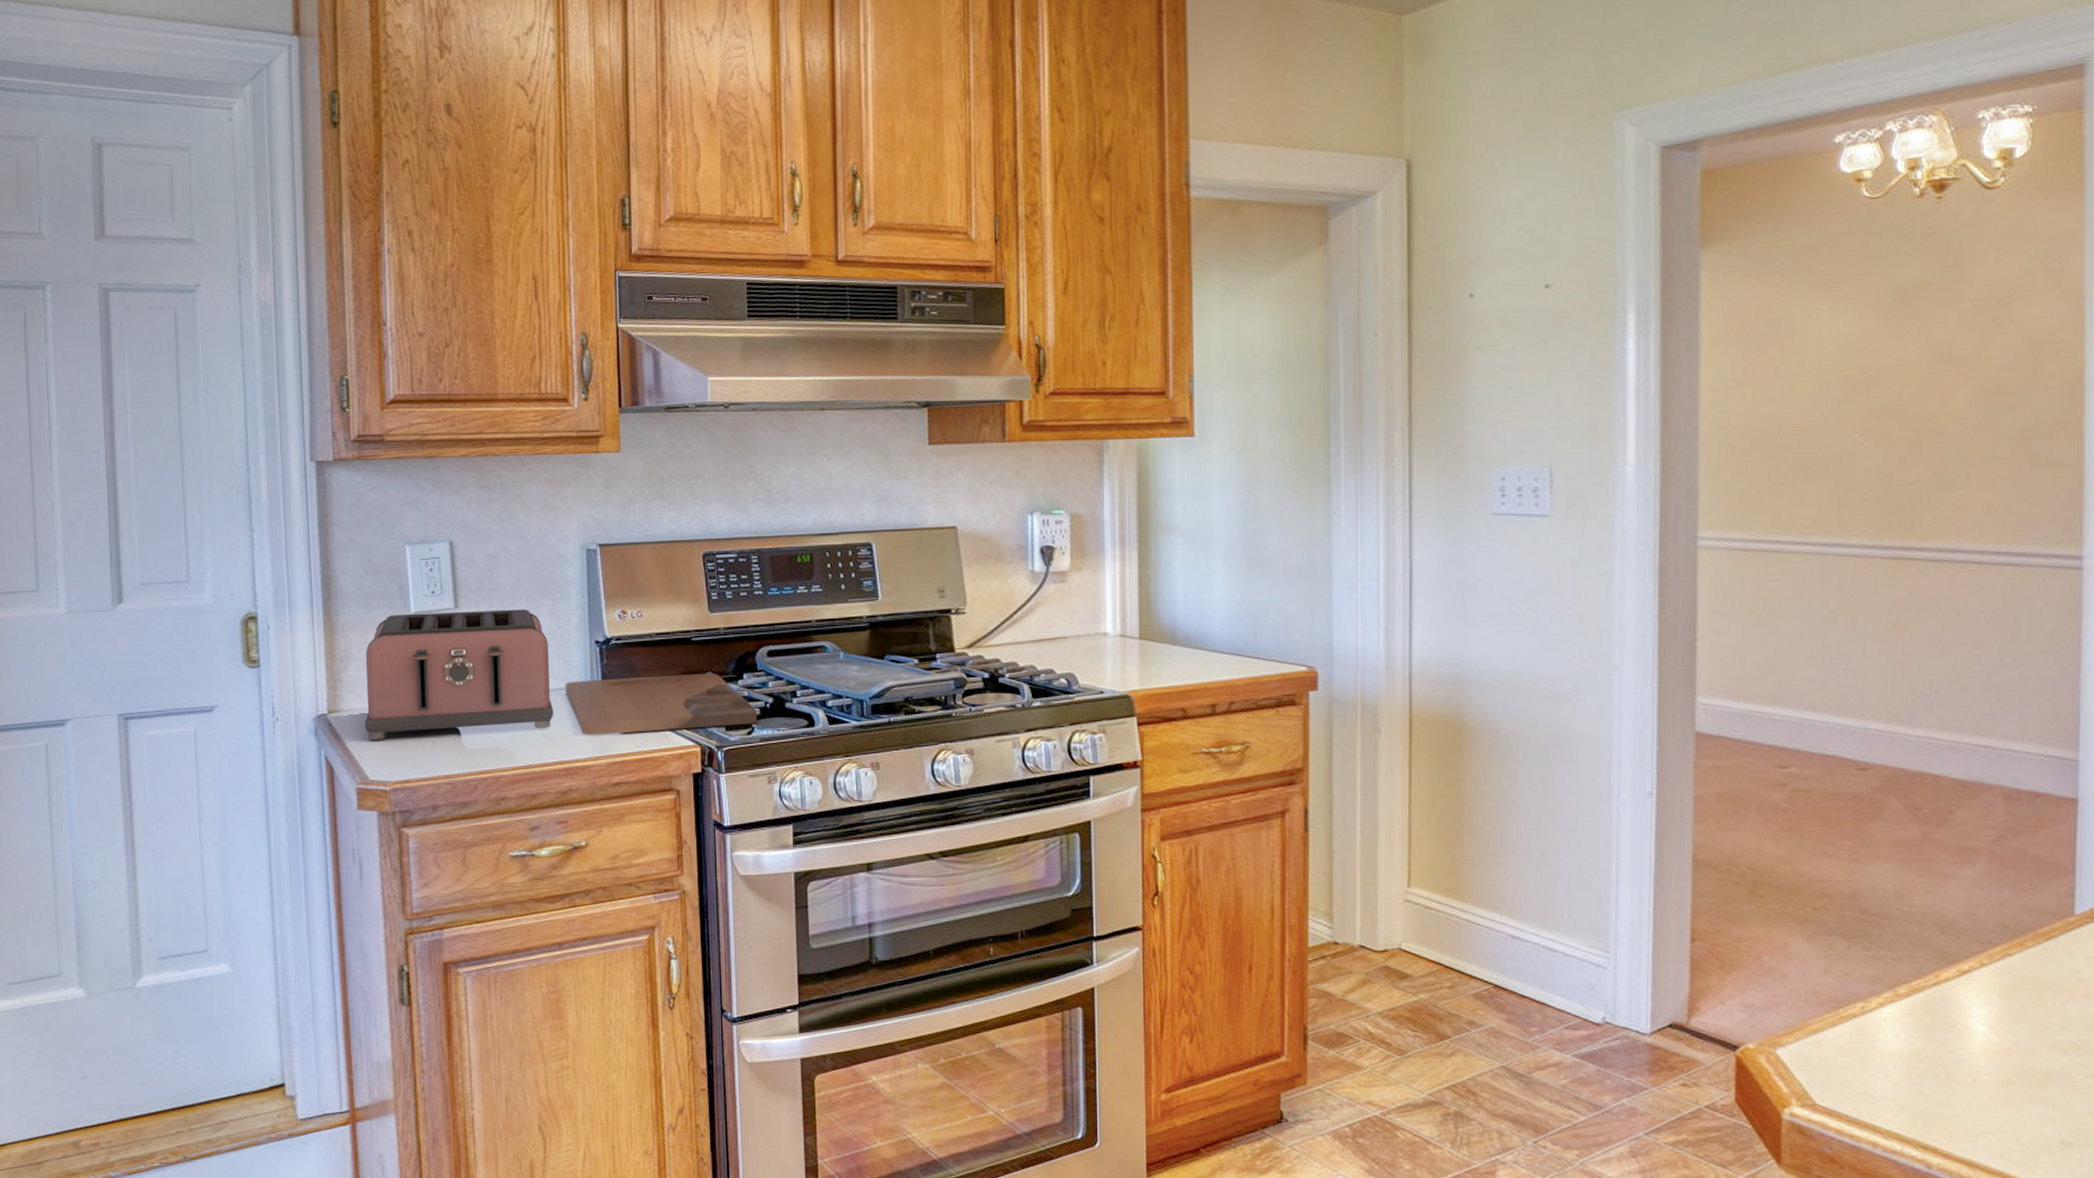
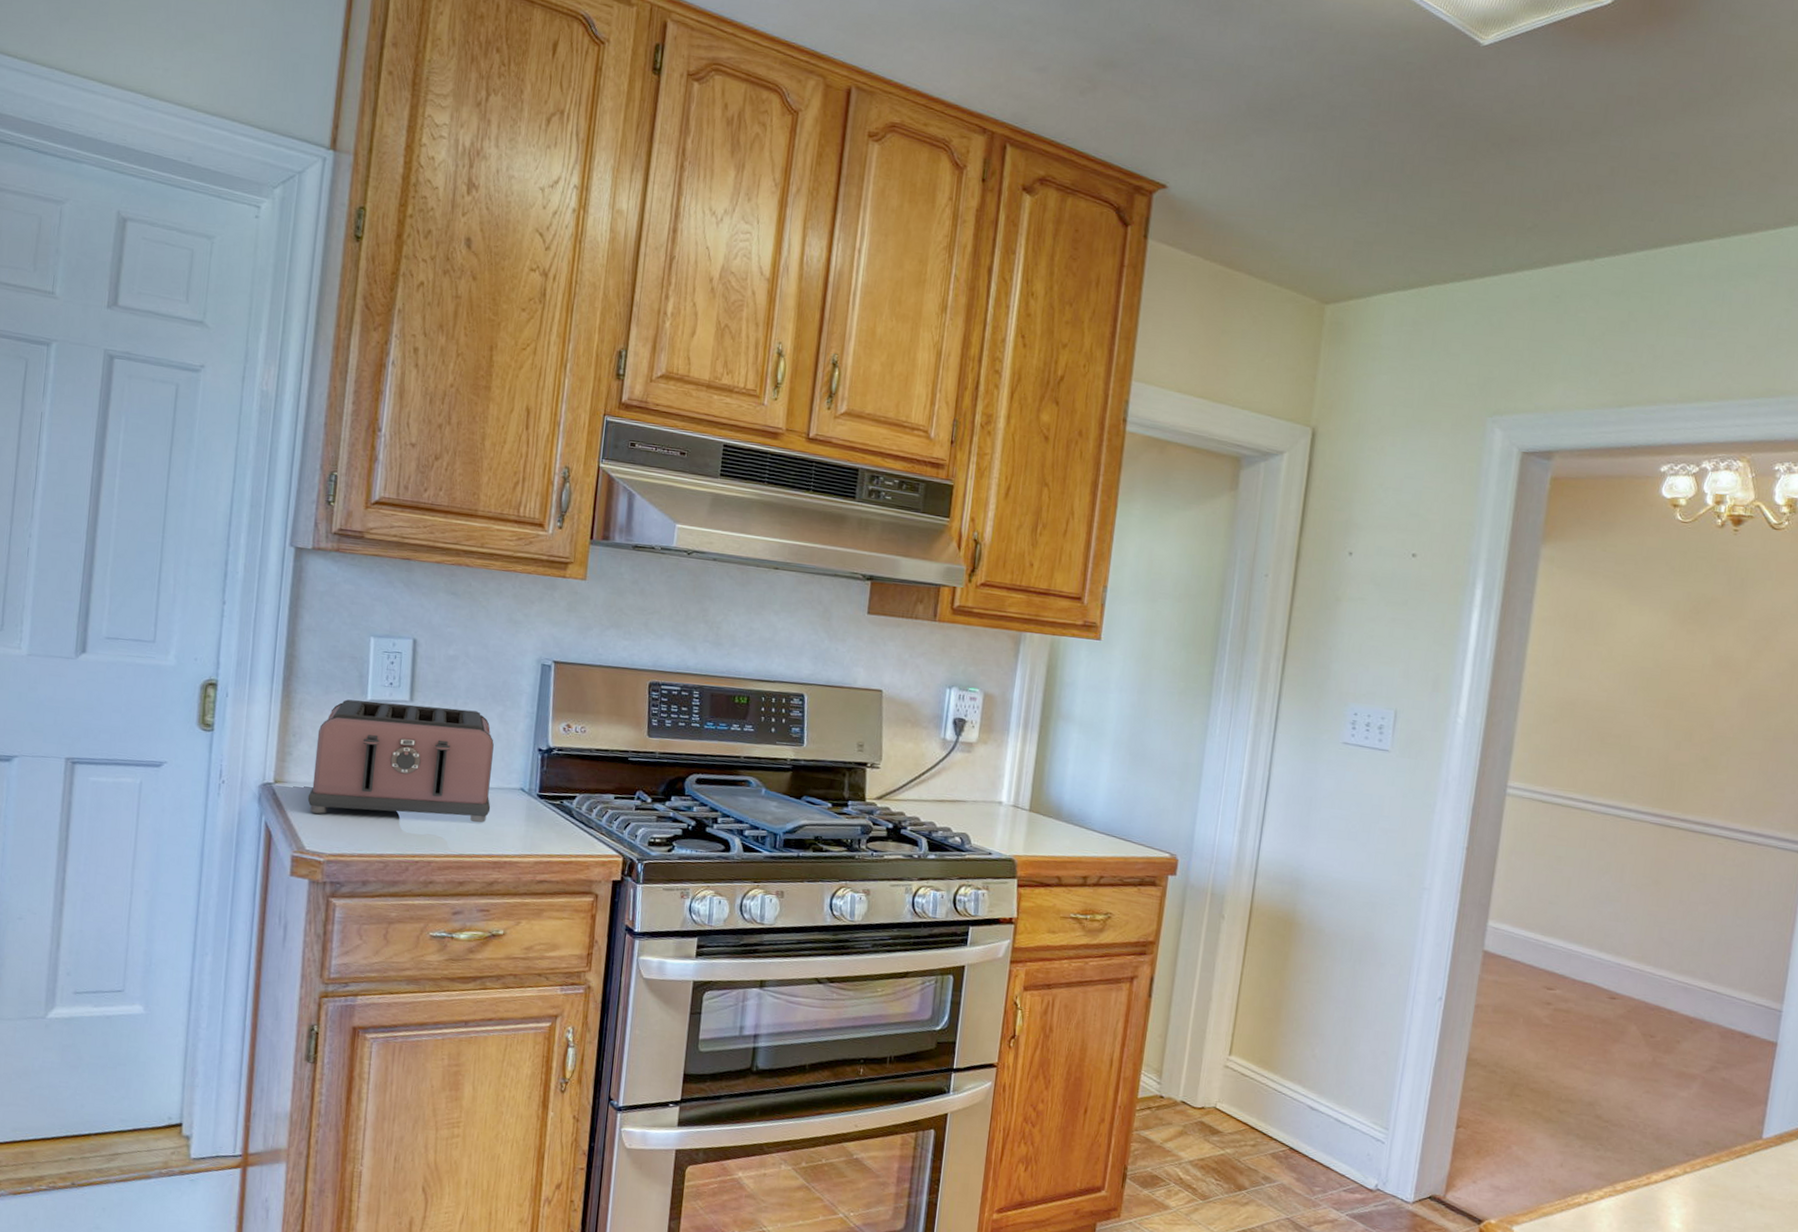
cutting board: present [565,673,758,735] -> none [503,782,680,843]

